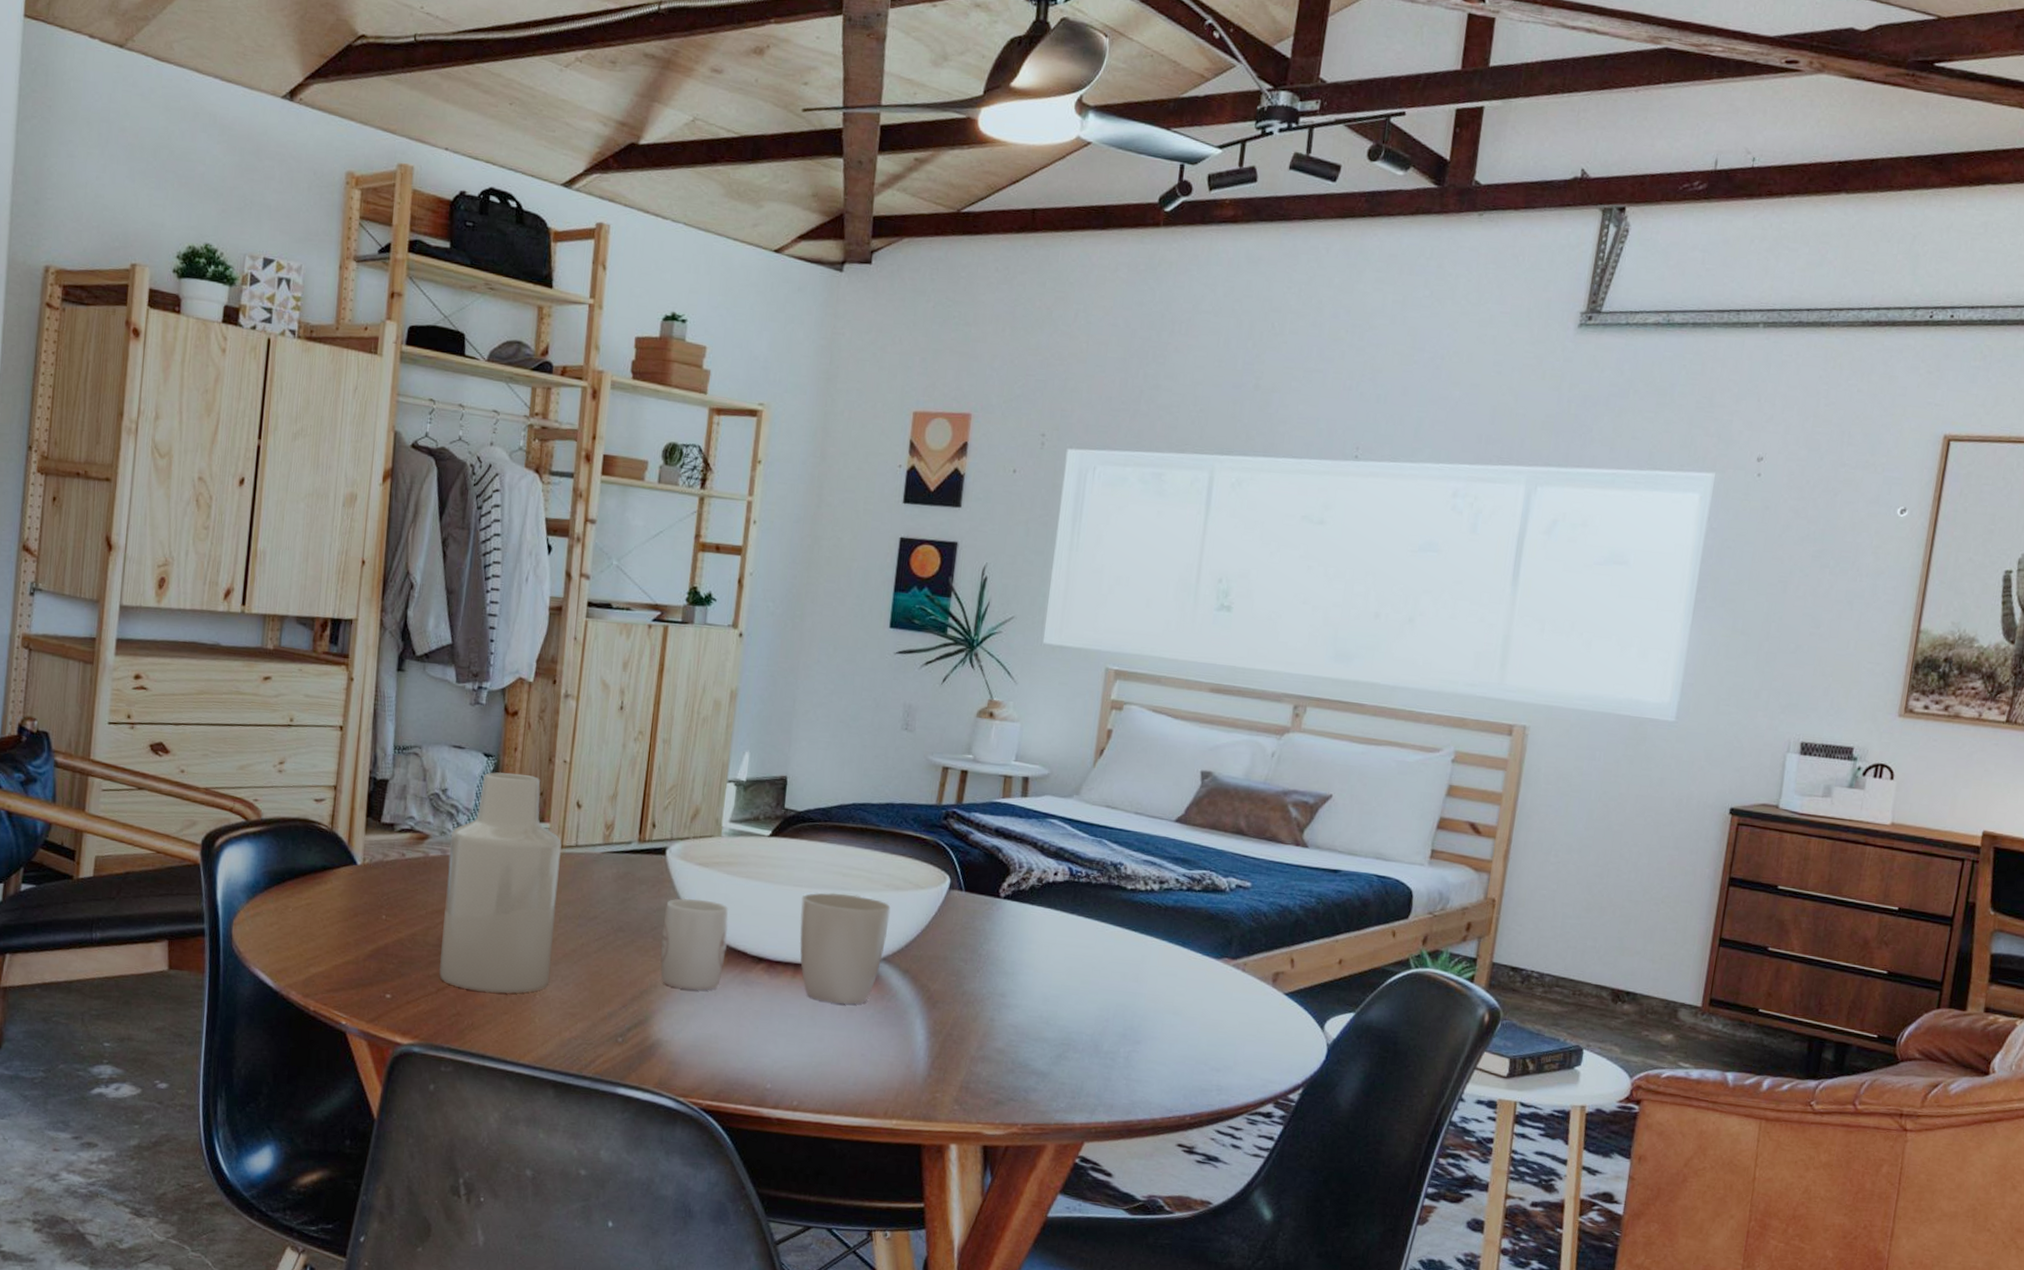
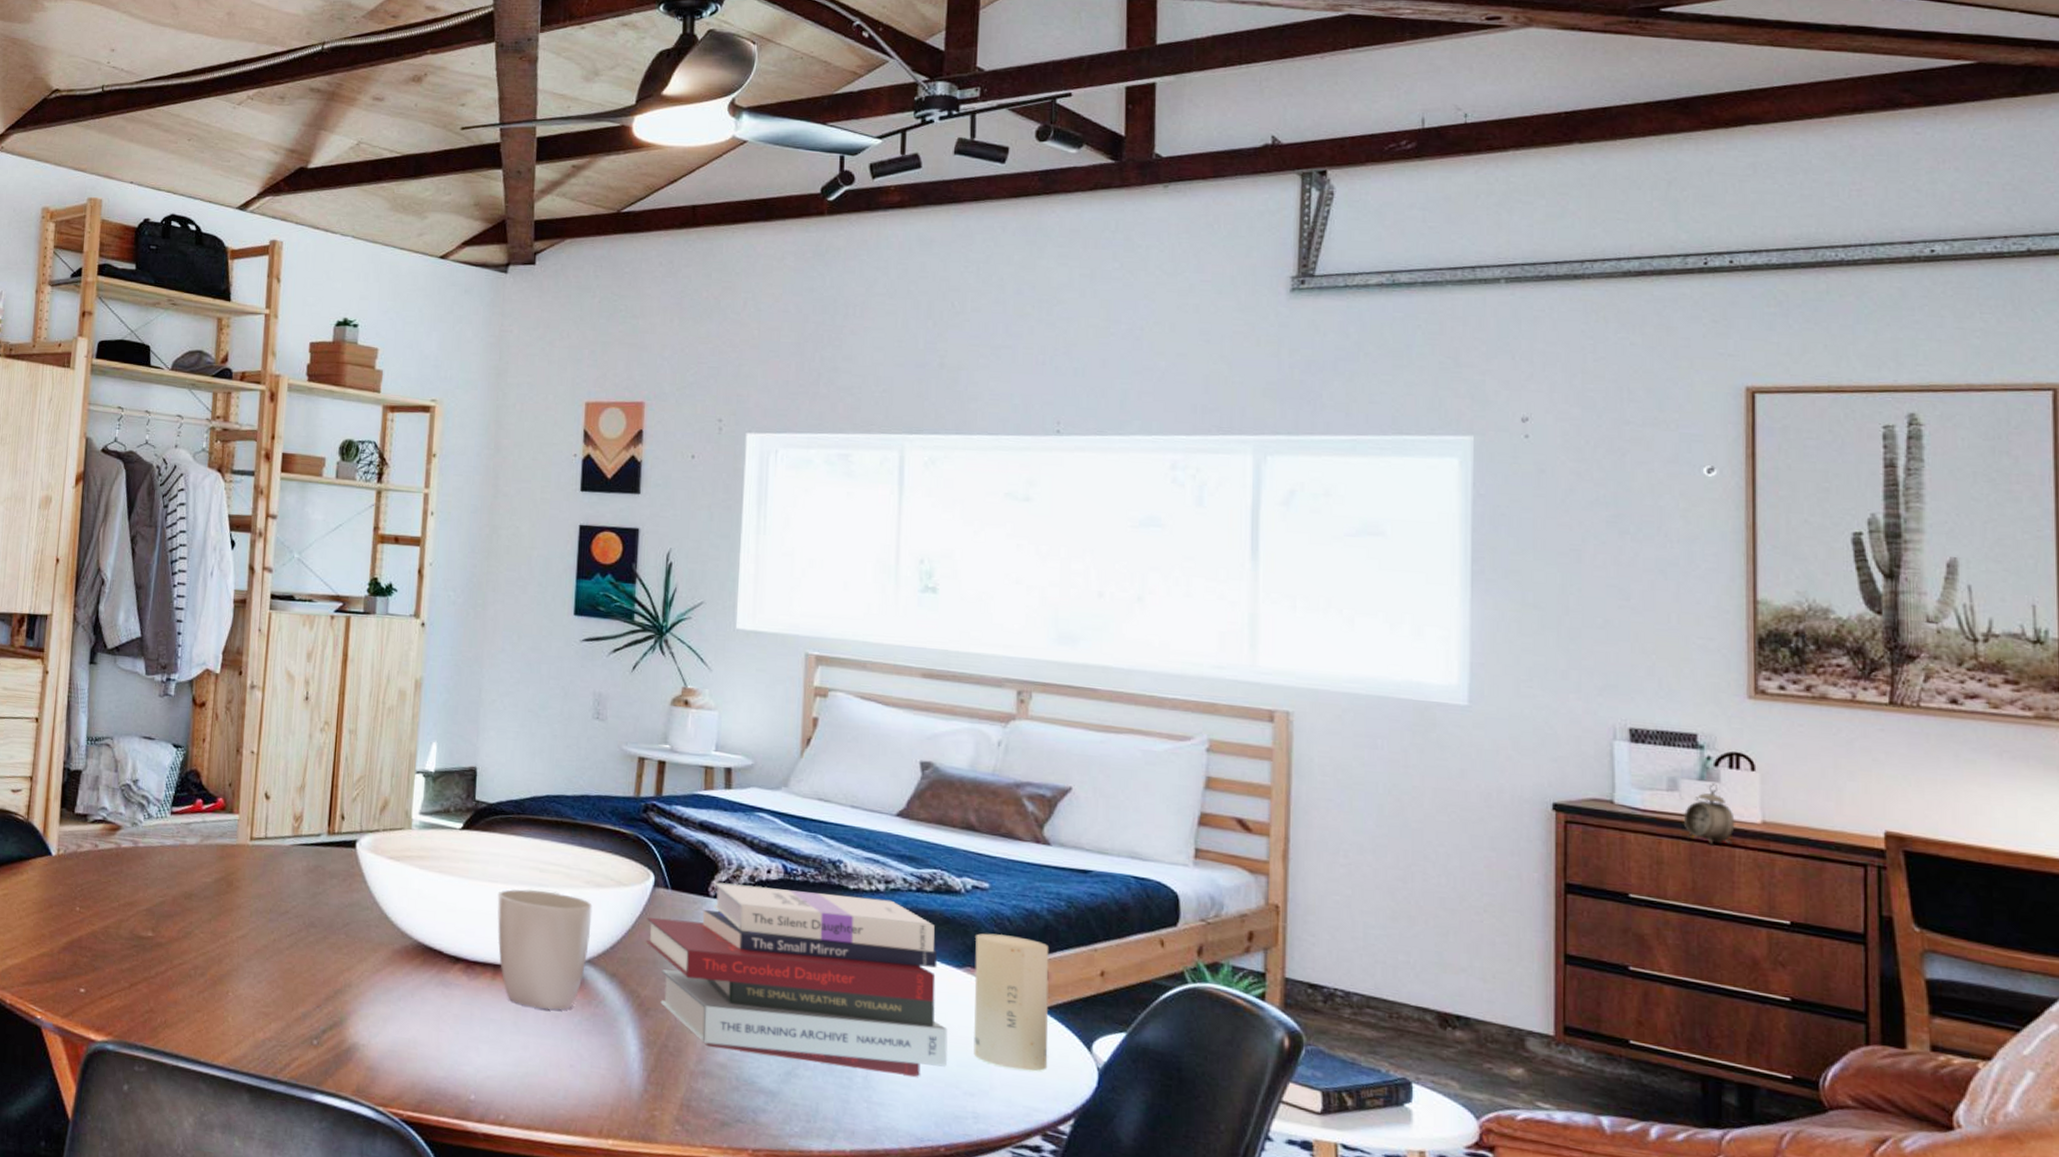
vase: present [439,772,562,994] -> none [132,763,251,991]
mug: present [660,898,729,991] -> none [353,893,423,992]
books: none [937,884,1203,1055] -> present [645,882,948,1076]
candle: none [1223,927,1297,1048] -> present [973,933,1049,1071]
alarm clock: none [1830,790,1871,844] -> present [1683,783,1735,845]

